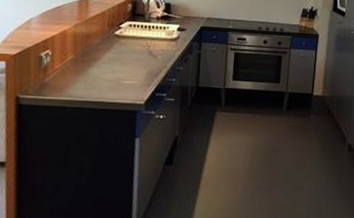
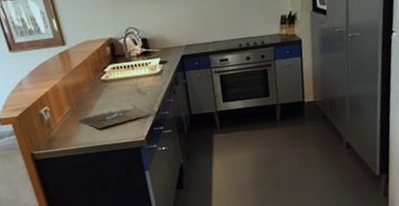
cutting board: none [78,65,165,84] -> present [78,104,158,129]

